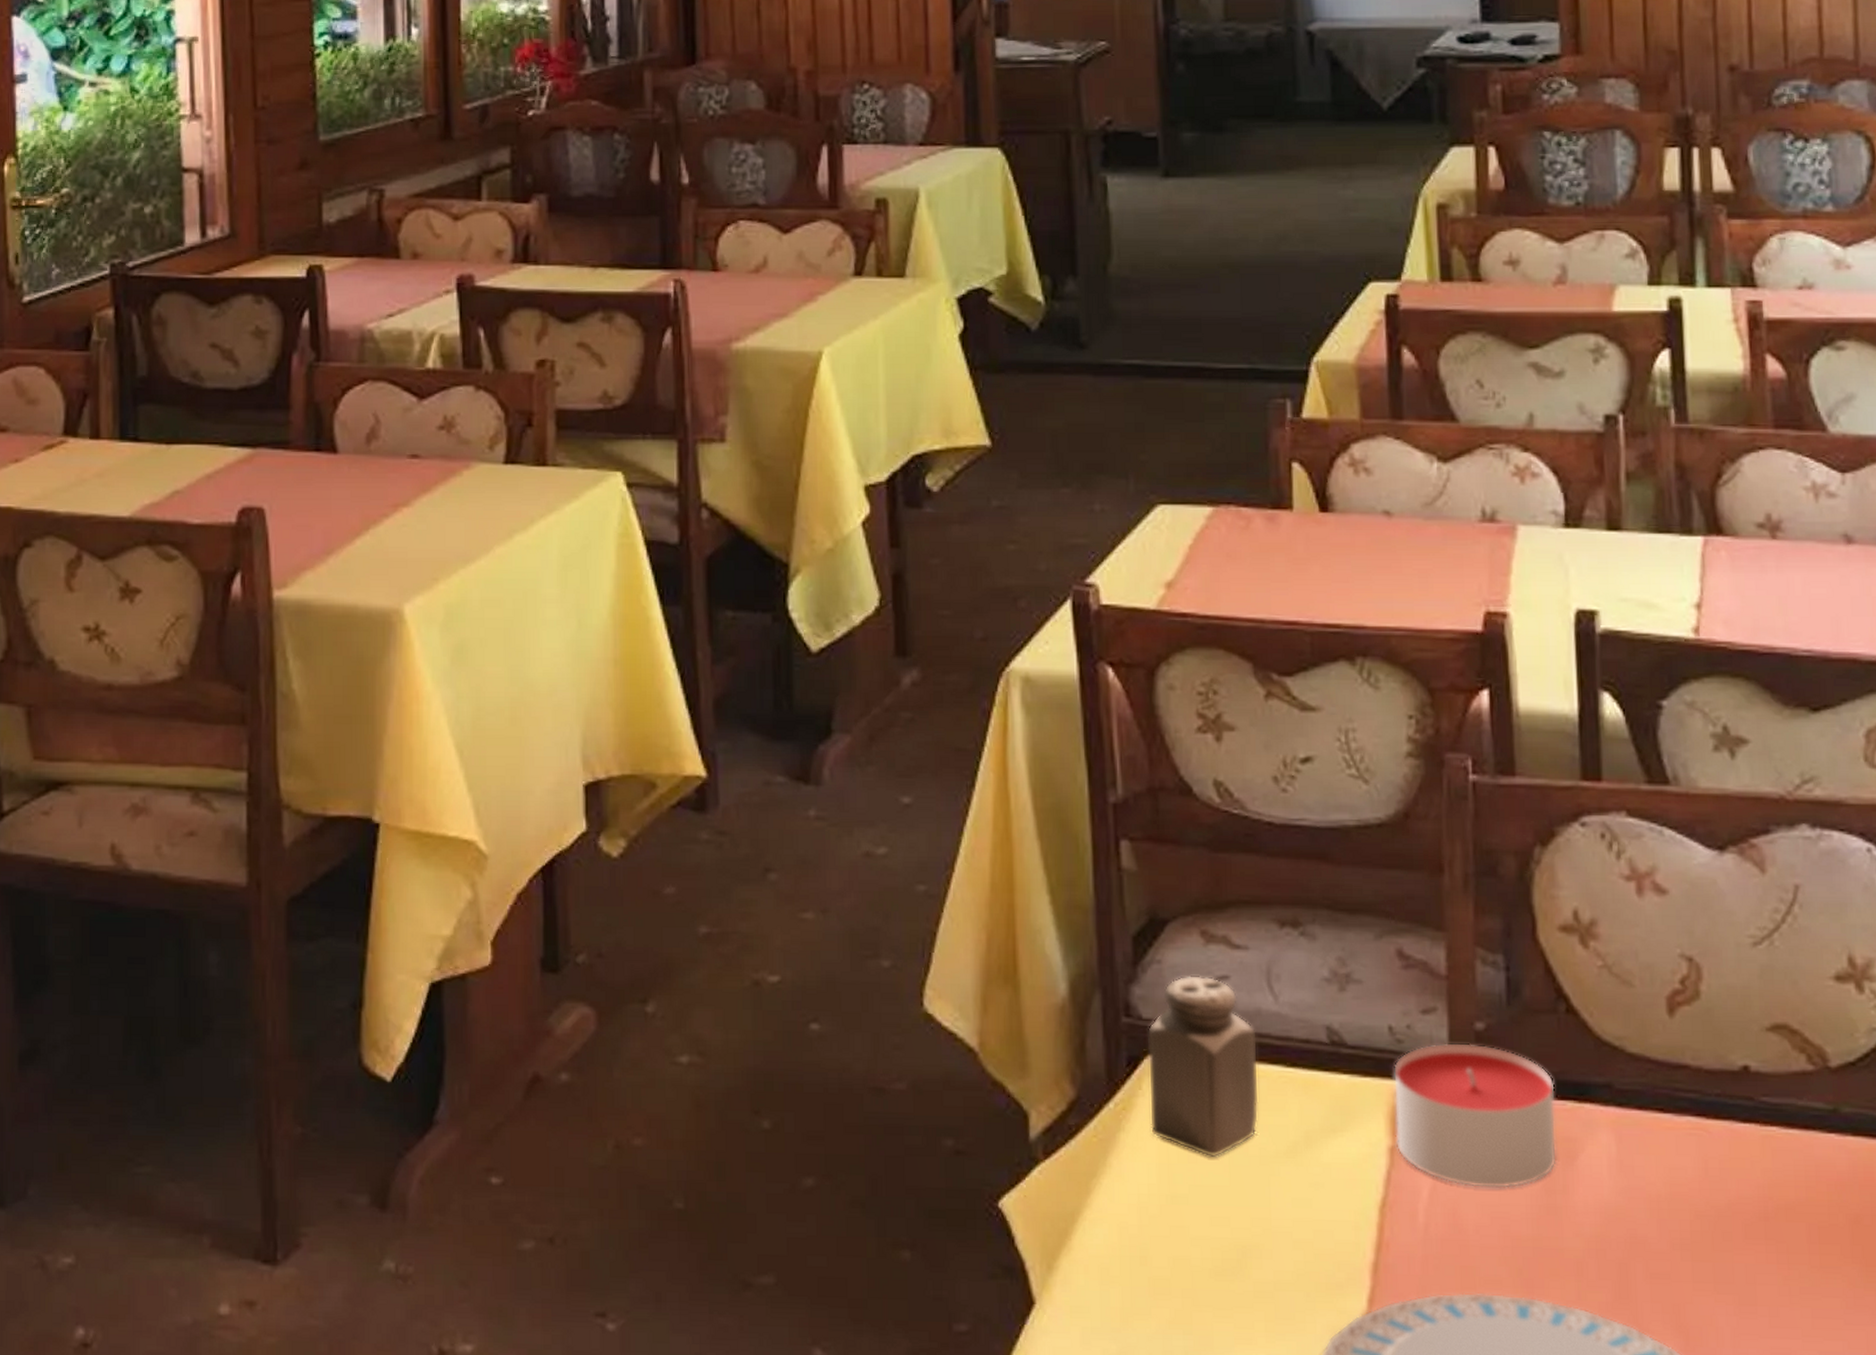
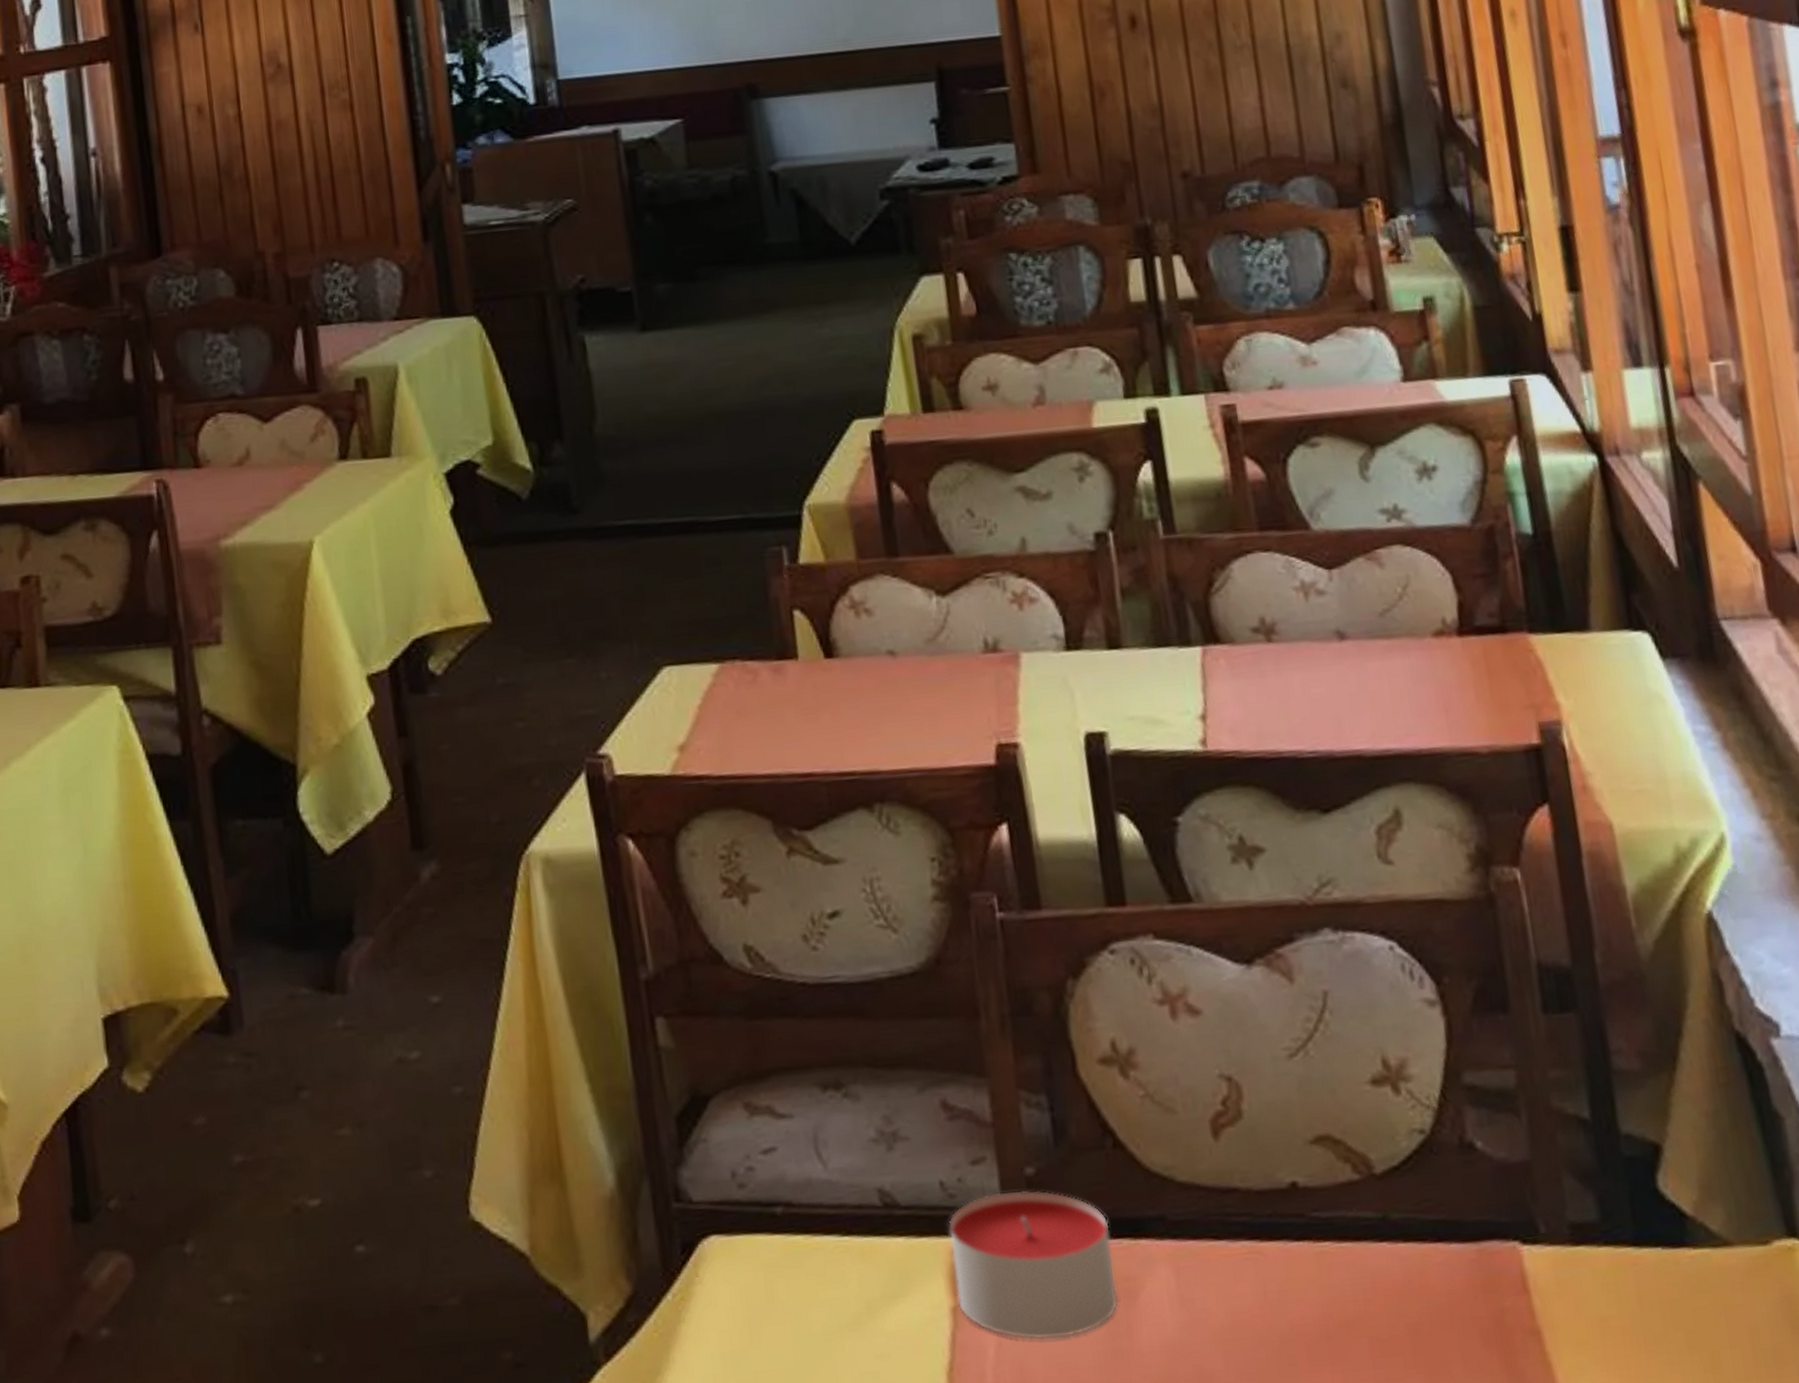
salt shaker: present [1147,976,1259,1158] -> none [699,1150,819,1340]

